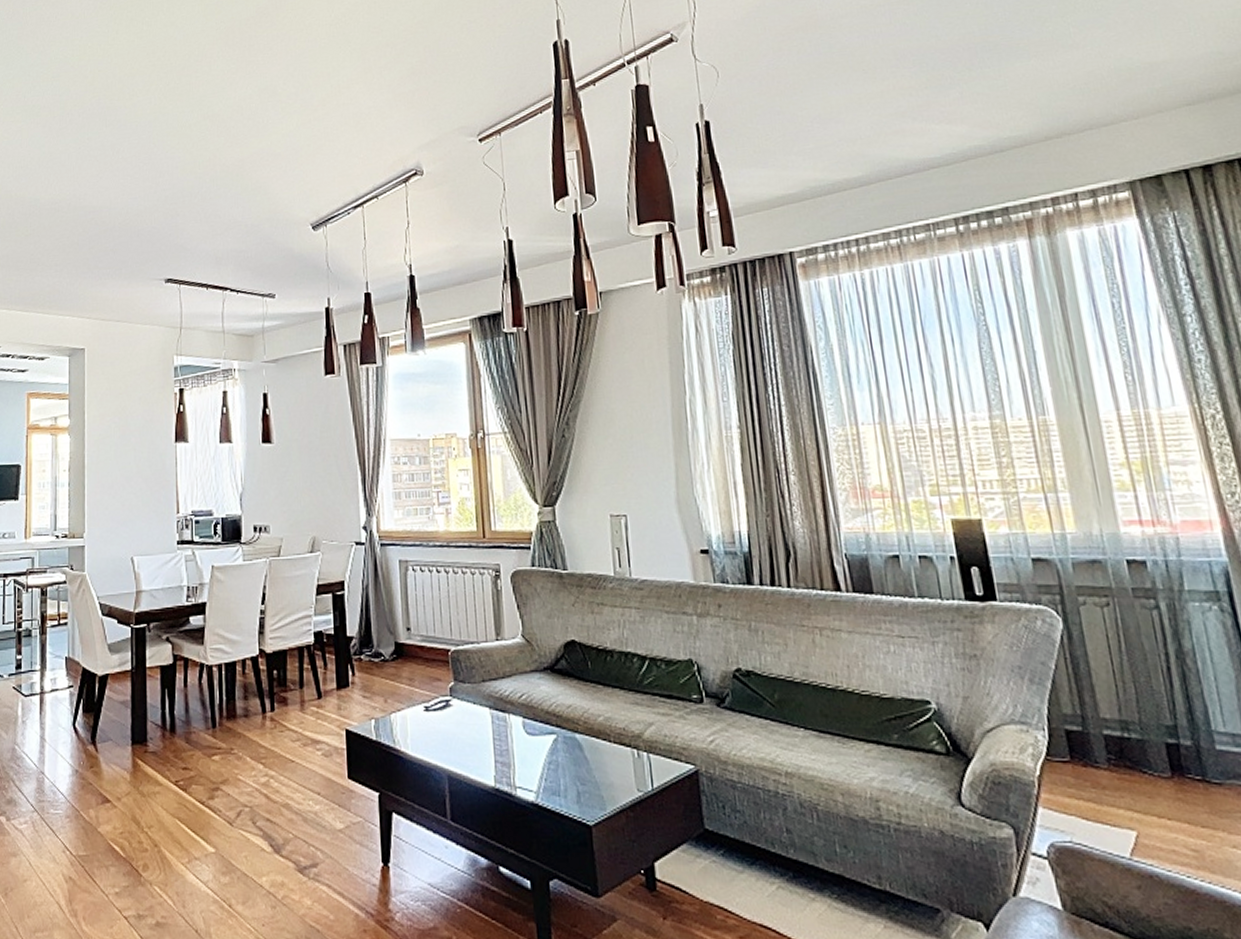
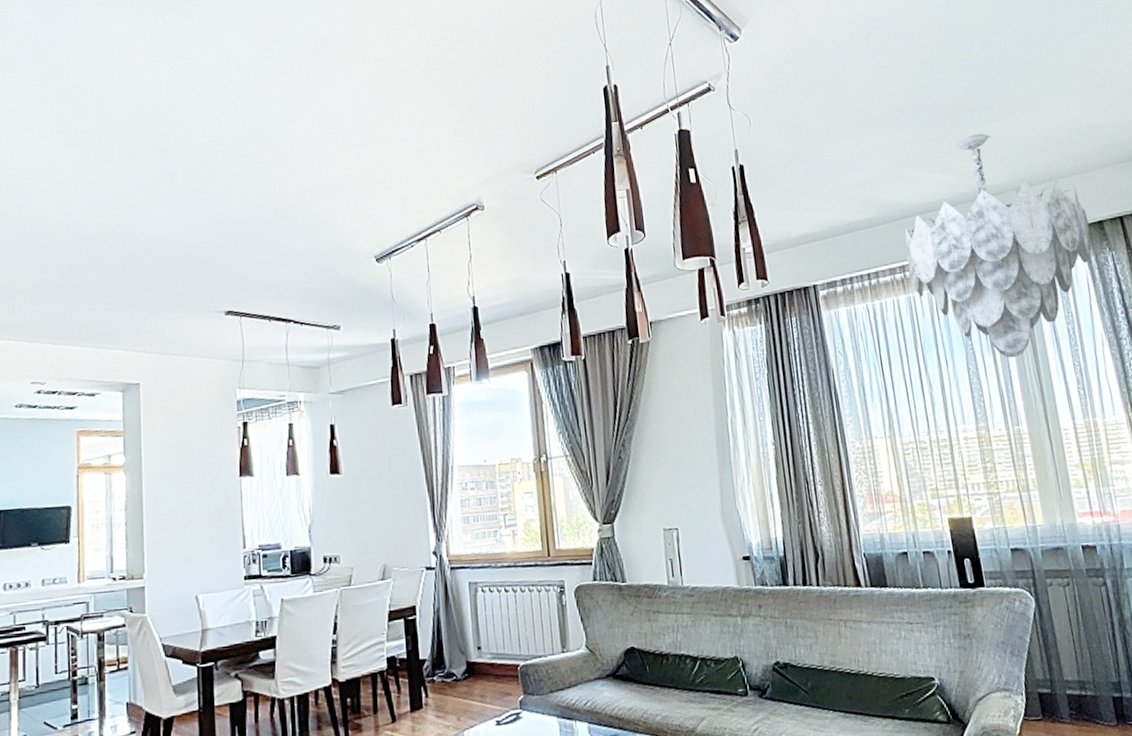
chandelier: none [902,76,1146,337] -> present [904,133,1092,359]

